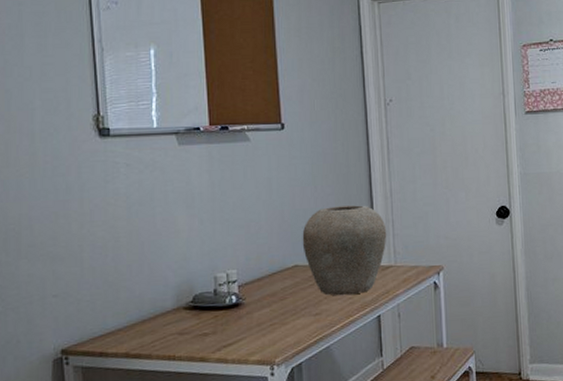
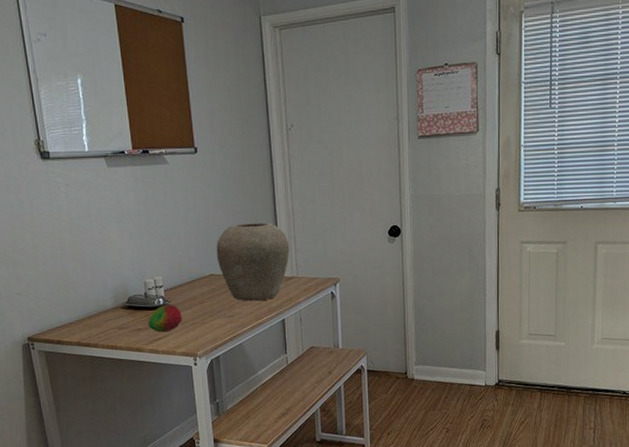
fruit: none [216,302,260,338] -> present [148,304,183,333]

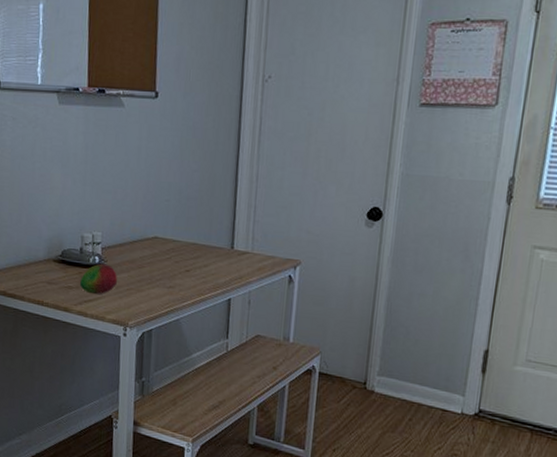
vase: present [216,222,290,302] -> none [163,183,248,275]

